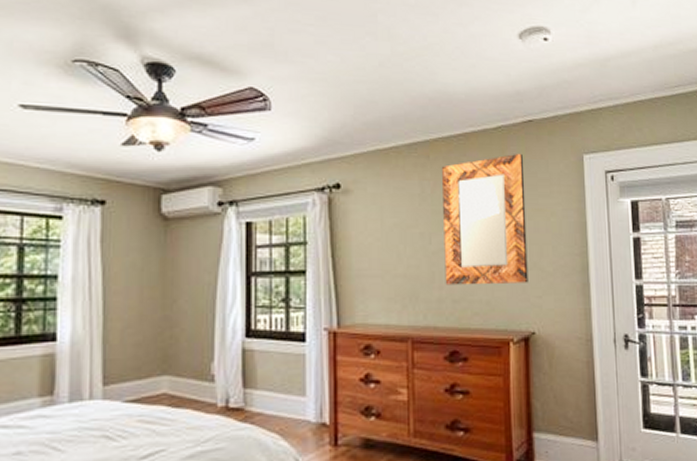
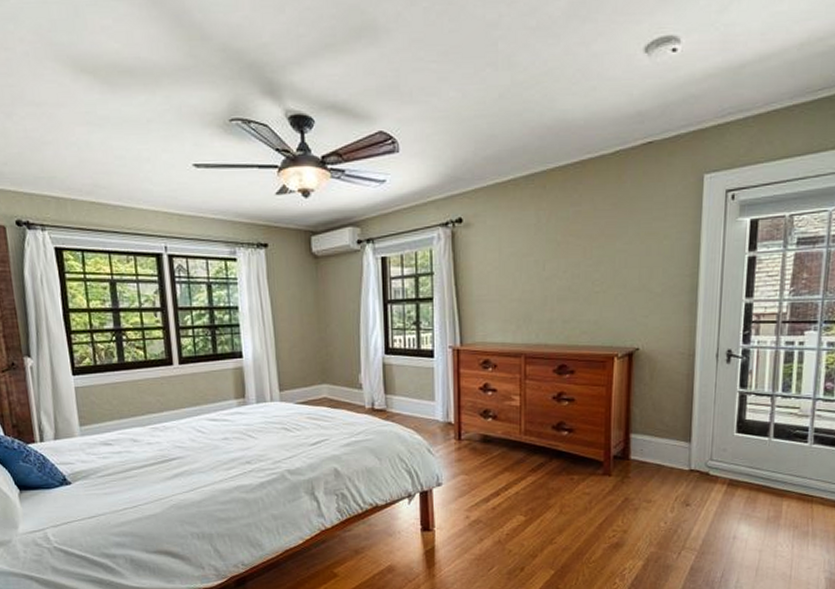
home mirror: present [442,153,528,285] -> none [556,177,640,308]

